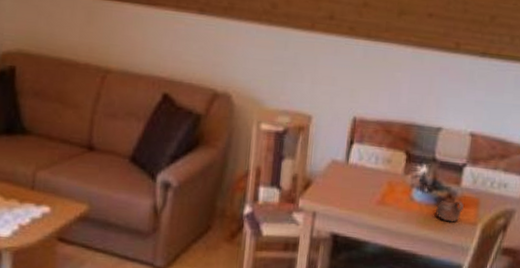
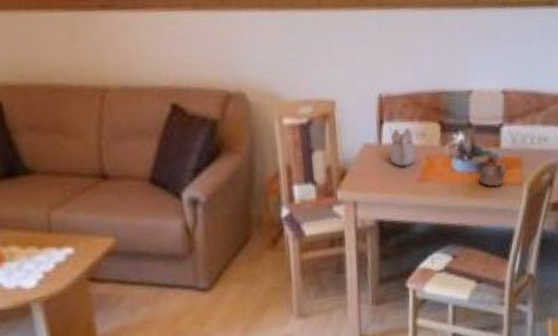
teapot: none [353,151,380,188] -> present [389,128,416,167]

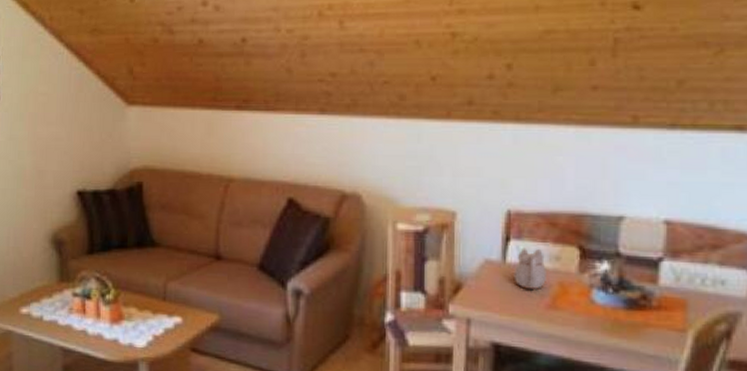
cup: present [479,163,507,187] -> none [627,302,665,329]

